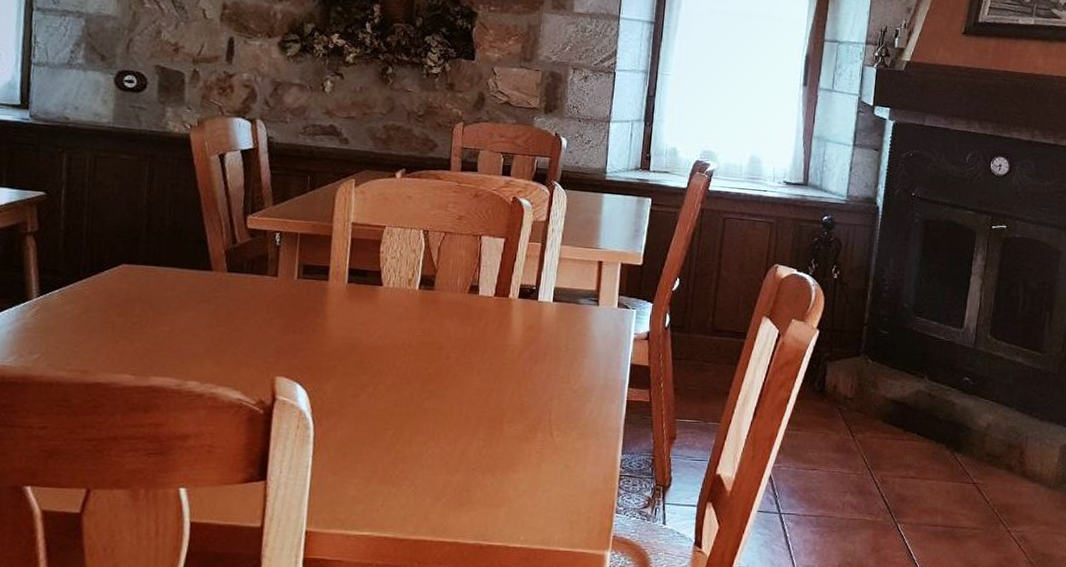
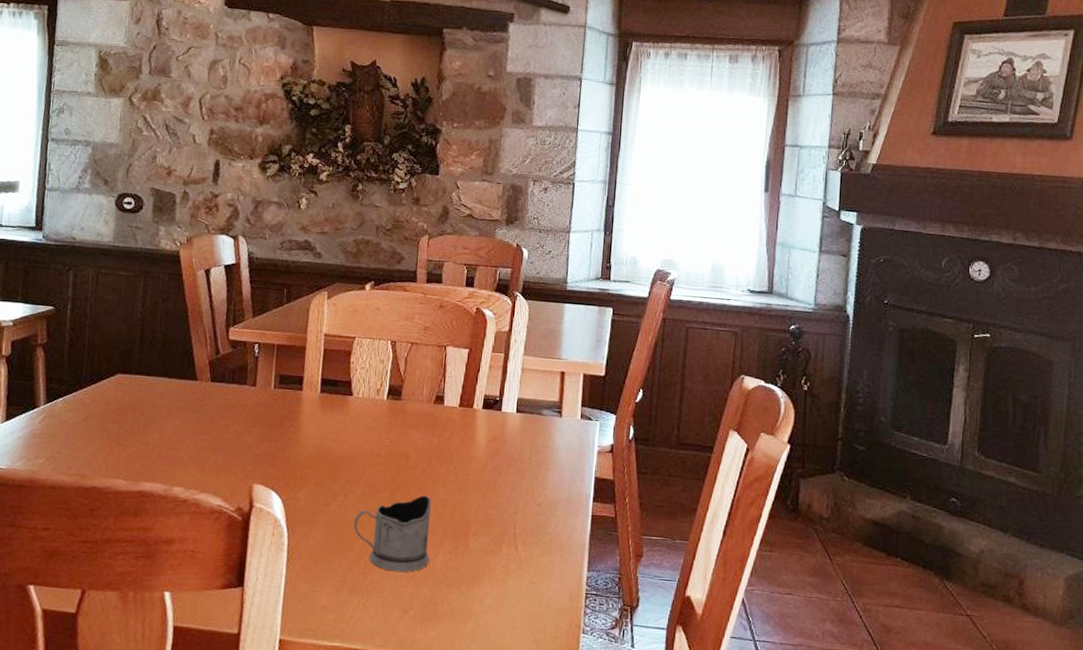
tea glass holder: none [383,385,465,461] -> present [353,495,431,572]

